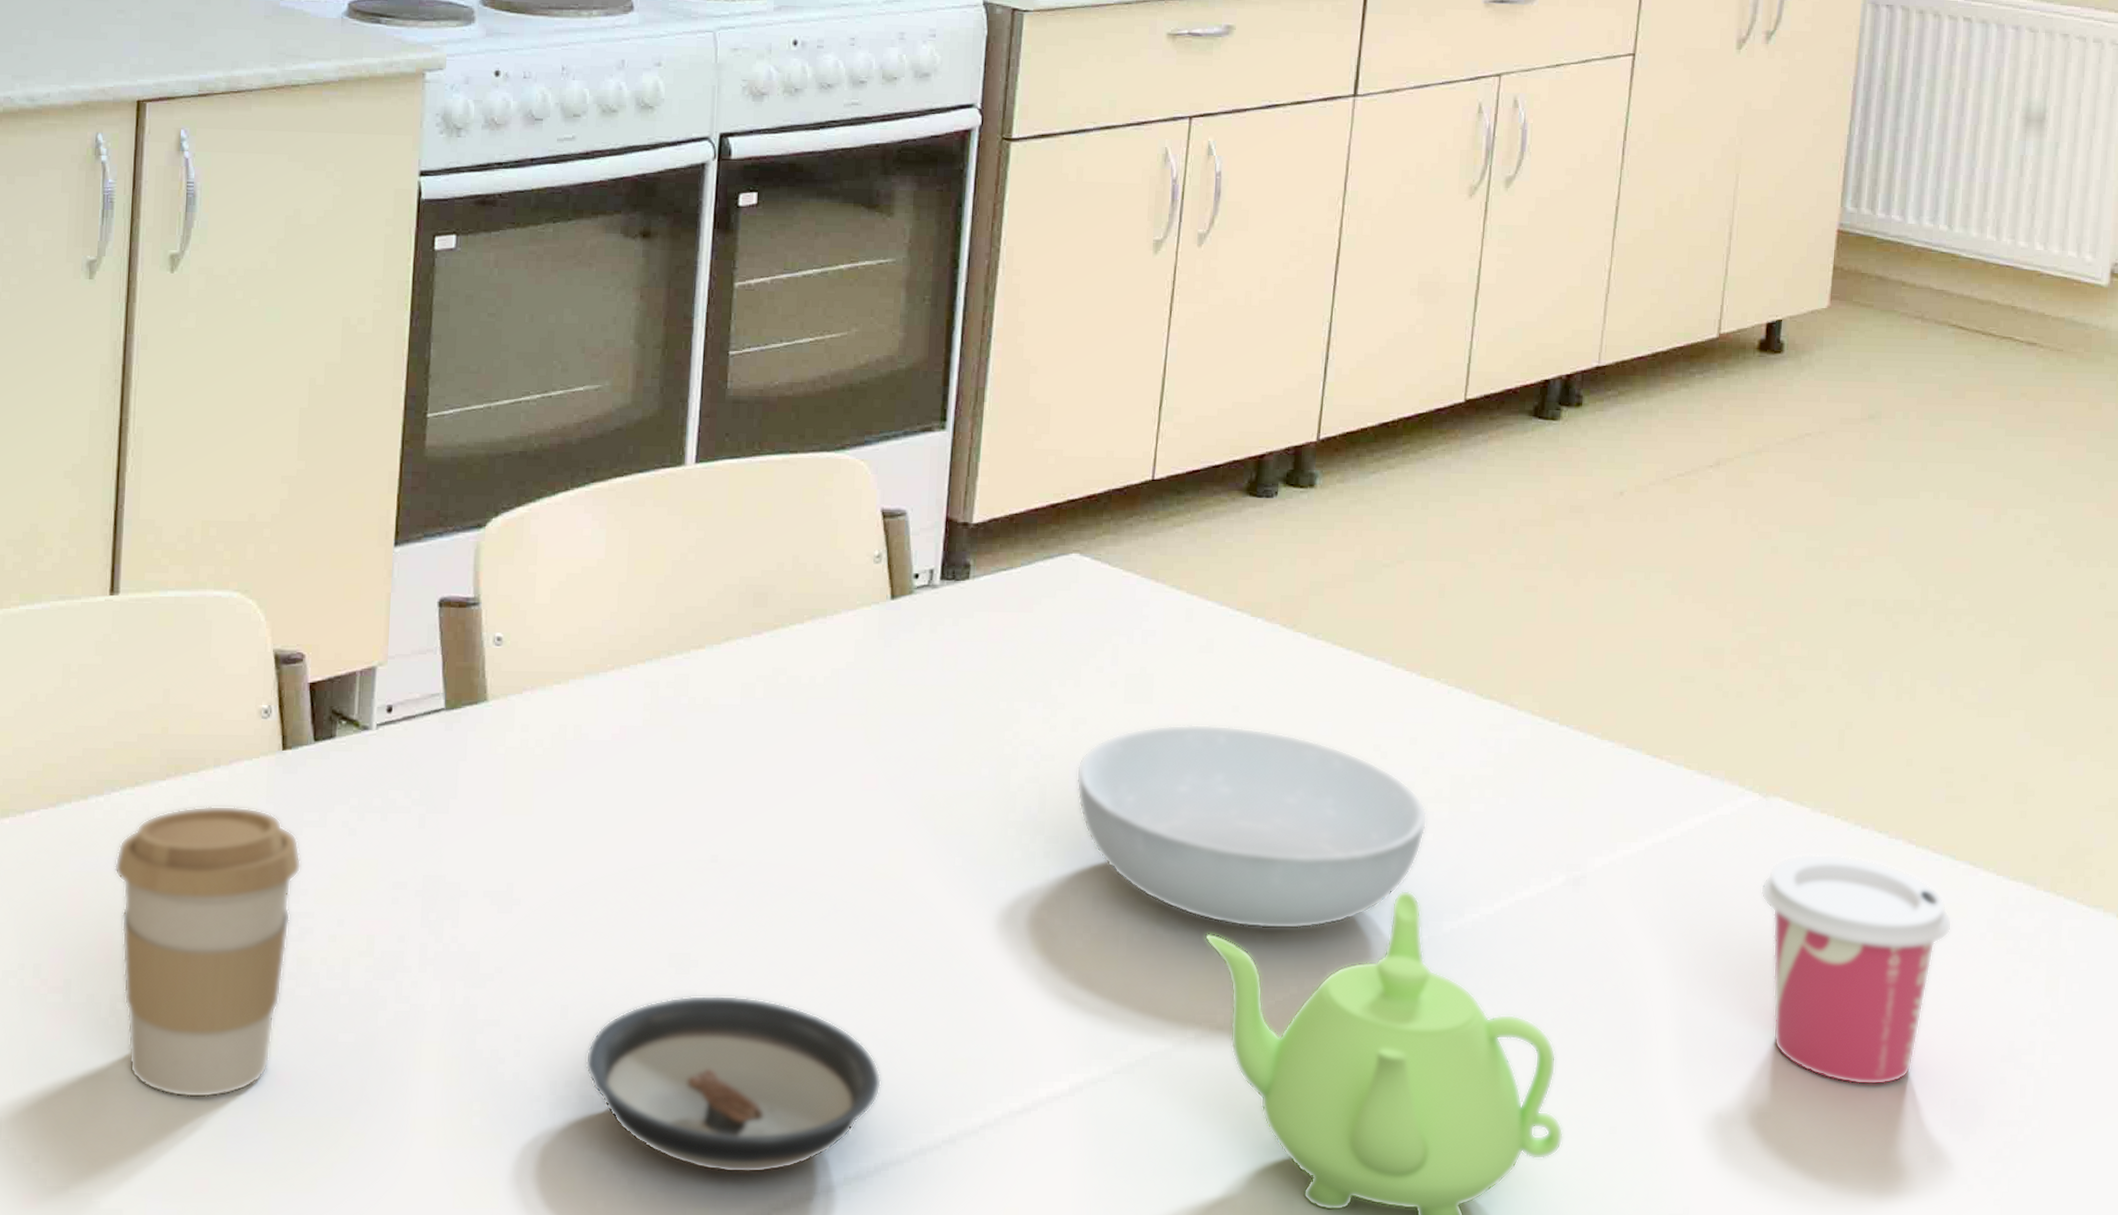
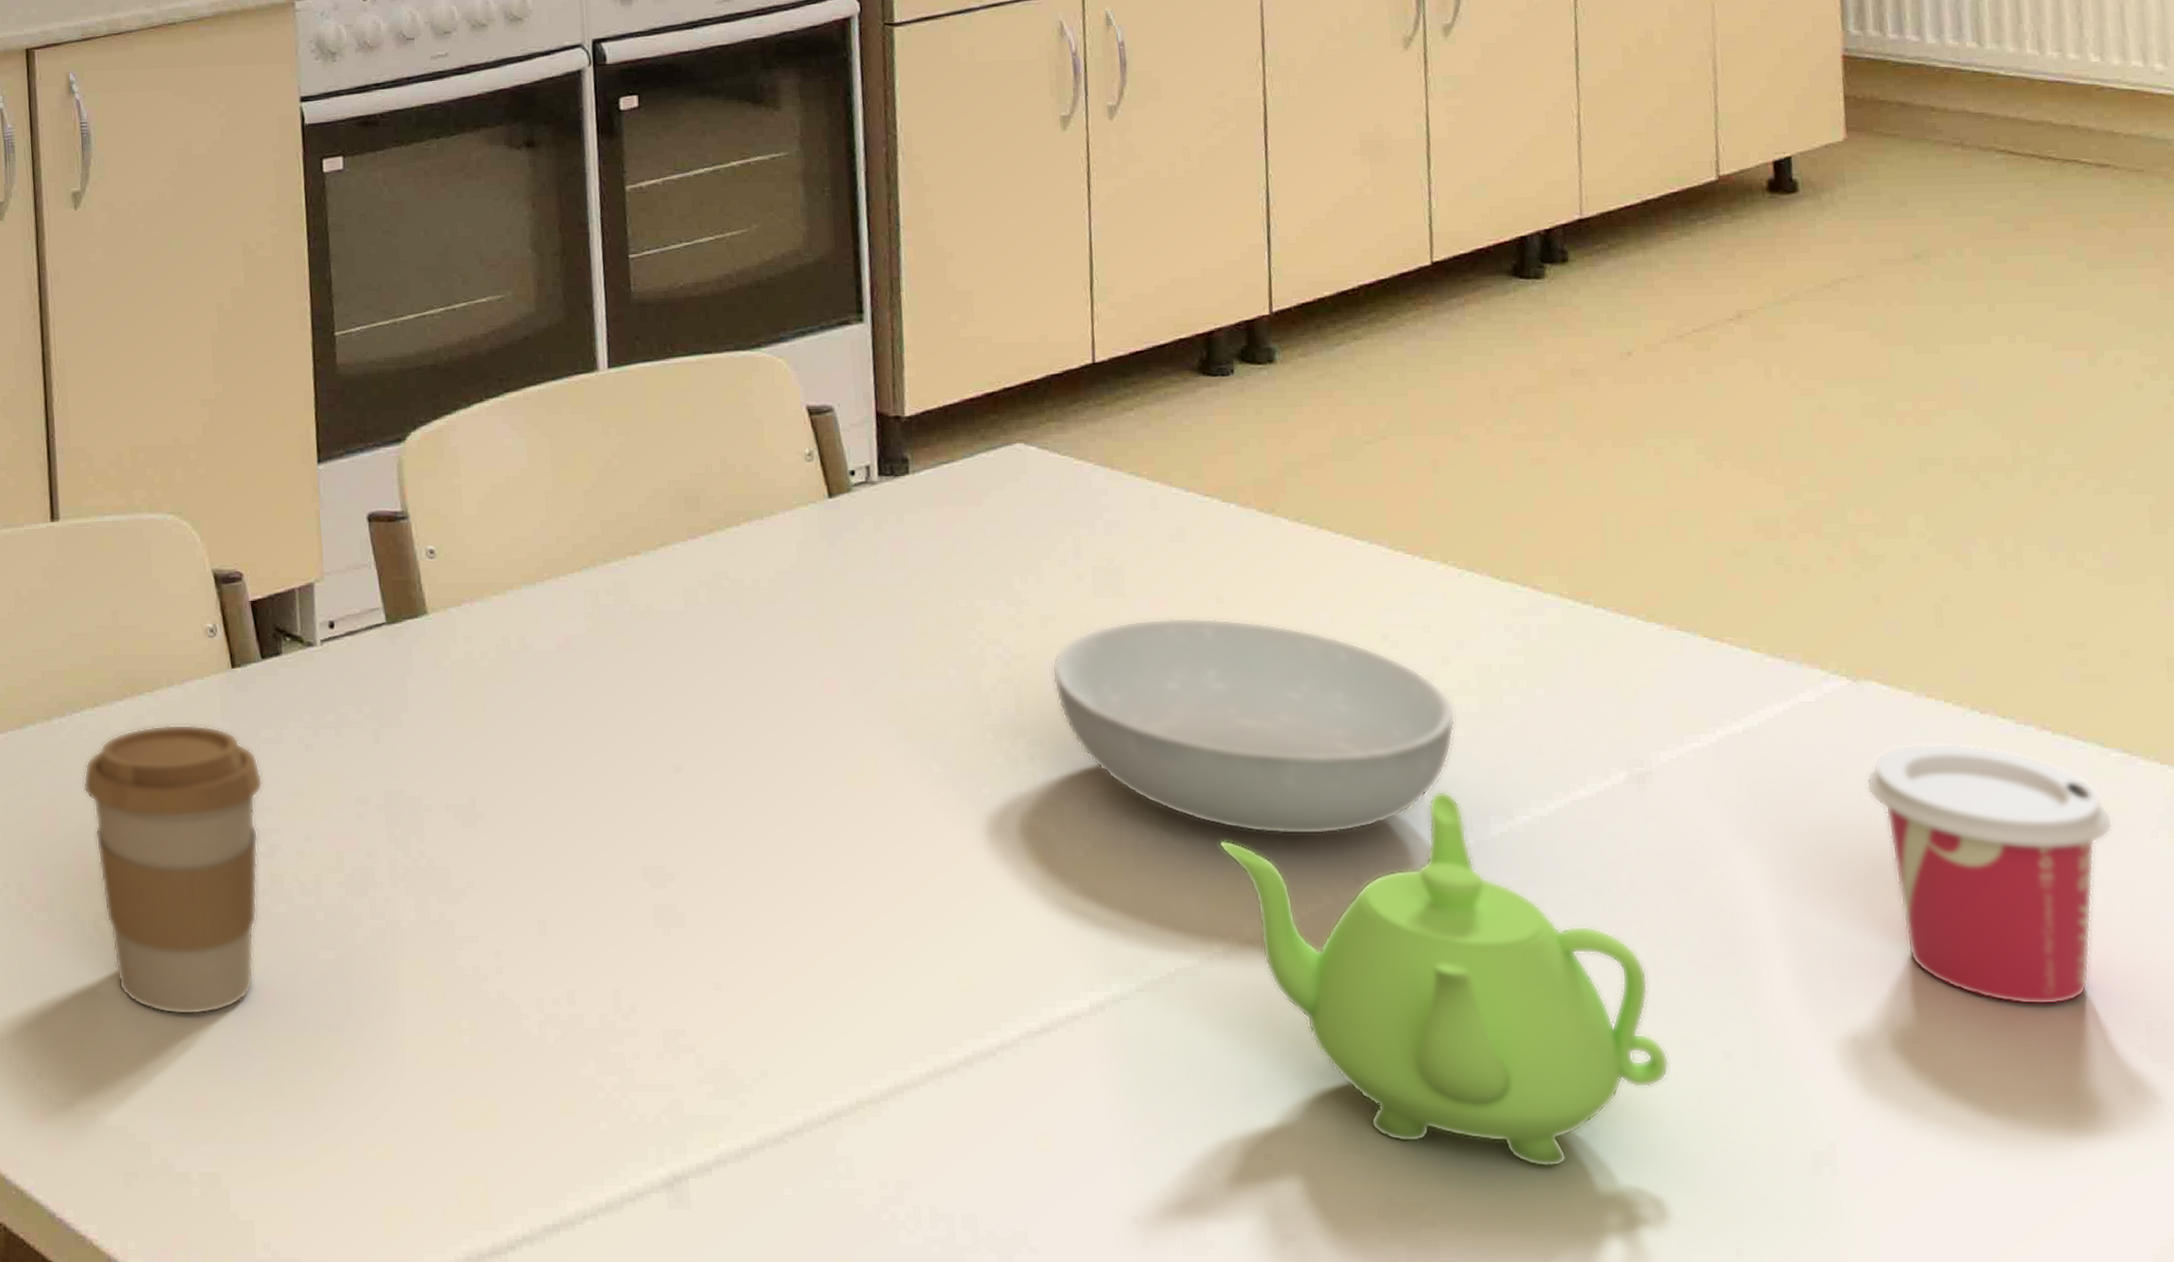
saucer: present [585,995,882,1173] -> none [569,910,885,1095]

